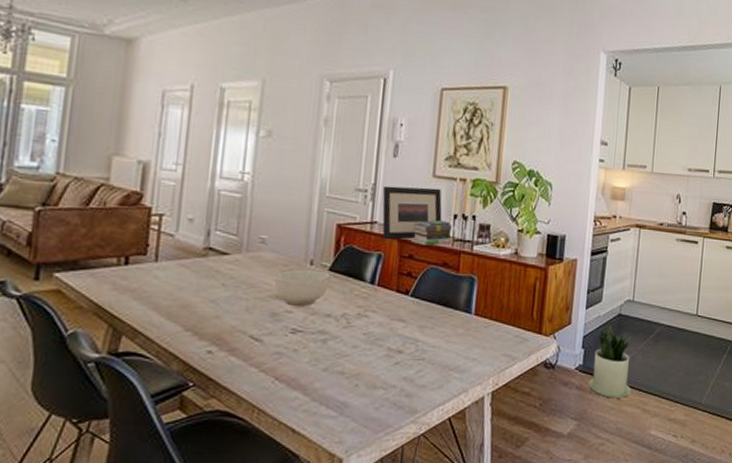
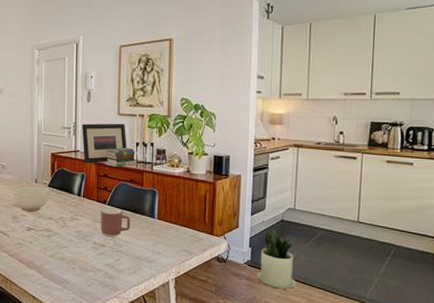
mug: none [398,300,440,339] -> present [100,208,131,237]

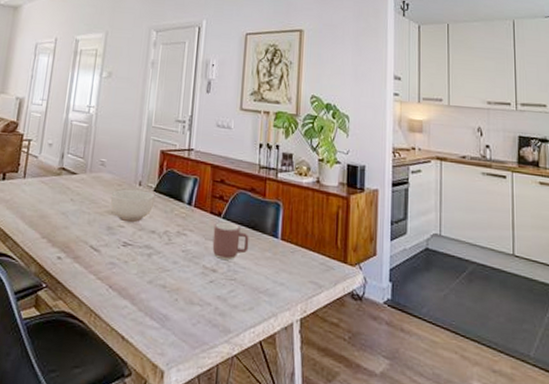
picture frame: present [81,123,127,164] -> none [198,117,249,166]
books: present [105,147,136,167] -> none [222,148,258,172]
planter: present [256,229,296,289] -> none [399,259,446,341]

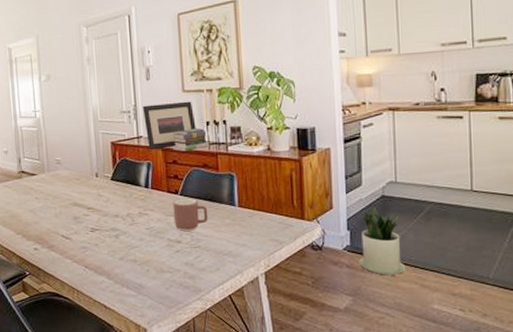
bowl: present [110,188,156,222] -> none [71,179,114,210]
picture frame: none [198,117,249,166] -> present [142,101,196,150]
books: none [222,148,258,172] -> present [173,127,208,151]
planter: none [399,259,446,341] -> present [359,207,406,275]

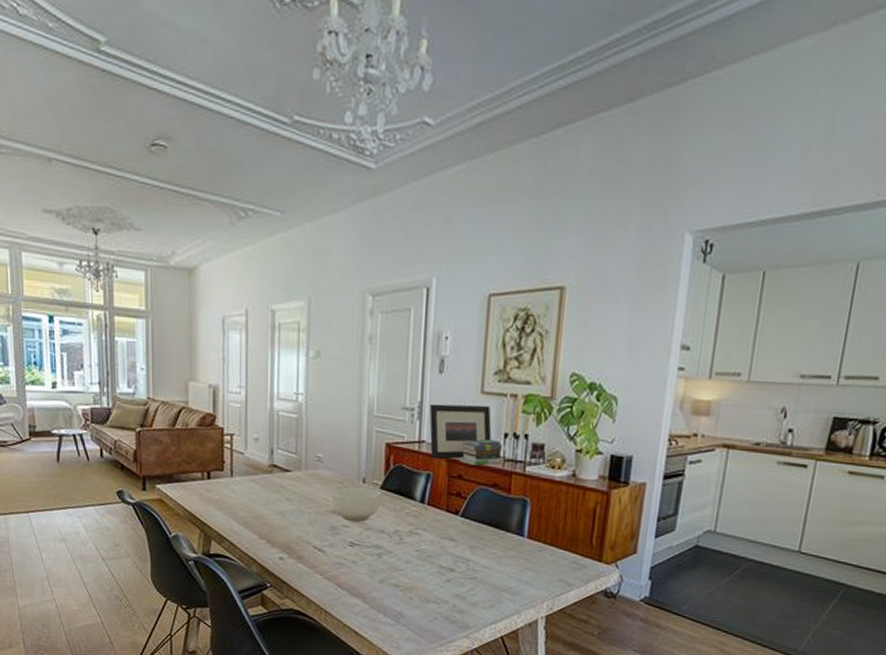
bowl: none [71,179,114,210] -> present [331,485,383,521]
mug: present [172,198,208,231] -> none [449,520,491,559]
planter: present [359,207,406,275] -> none [655,556,711,636]

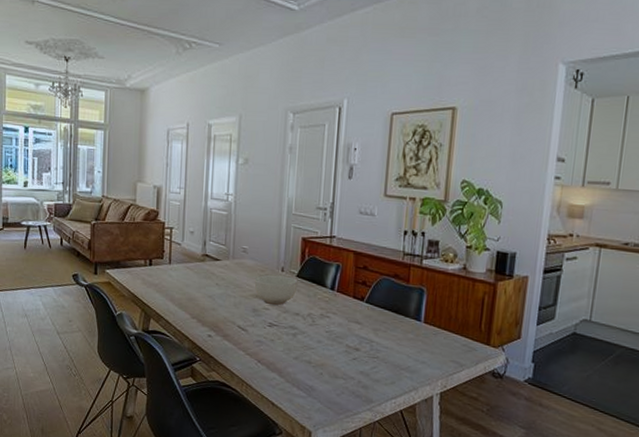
picture frame: present [429,403,492,460] -> none [339,204,393,253]
books: present [460,438,502,466] -> none [365,235,402,259]

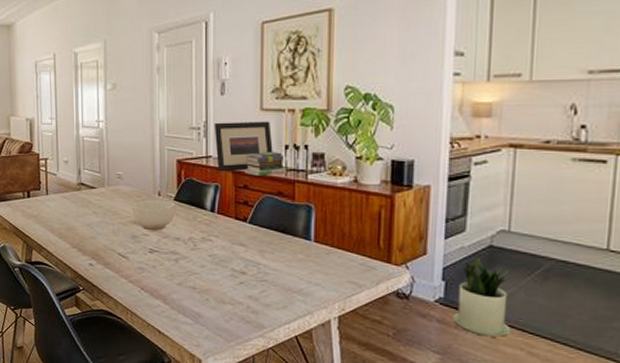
picture frame: none [339,204,393,253] -> present [213,121,273,172]
books: none [365,235,402,259] -> present [245,151,285,176]
planter: none [538,342,588,415] -> present [452,257,511,338]

